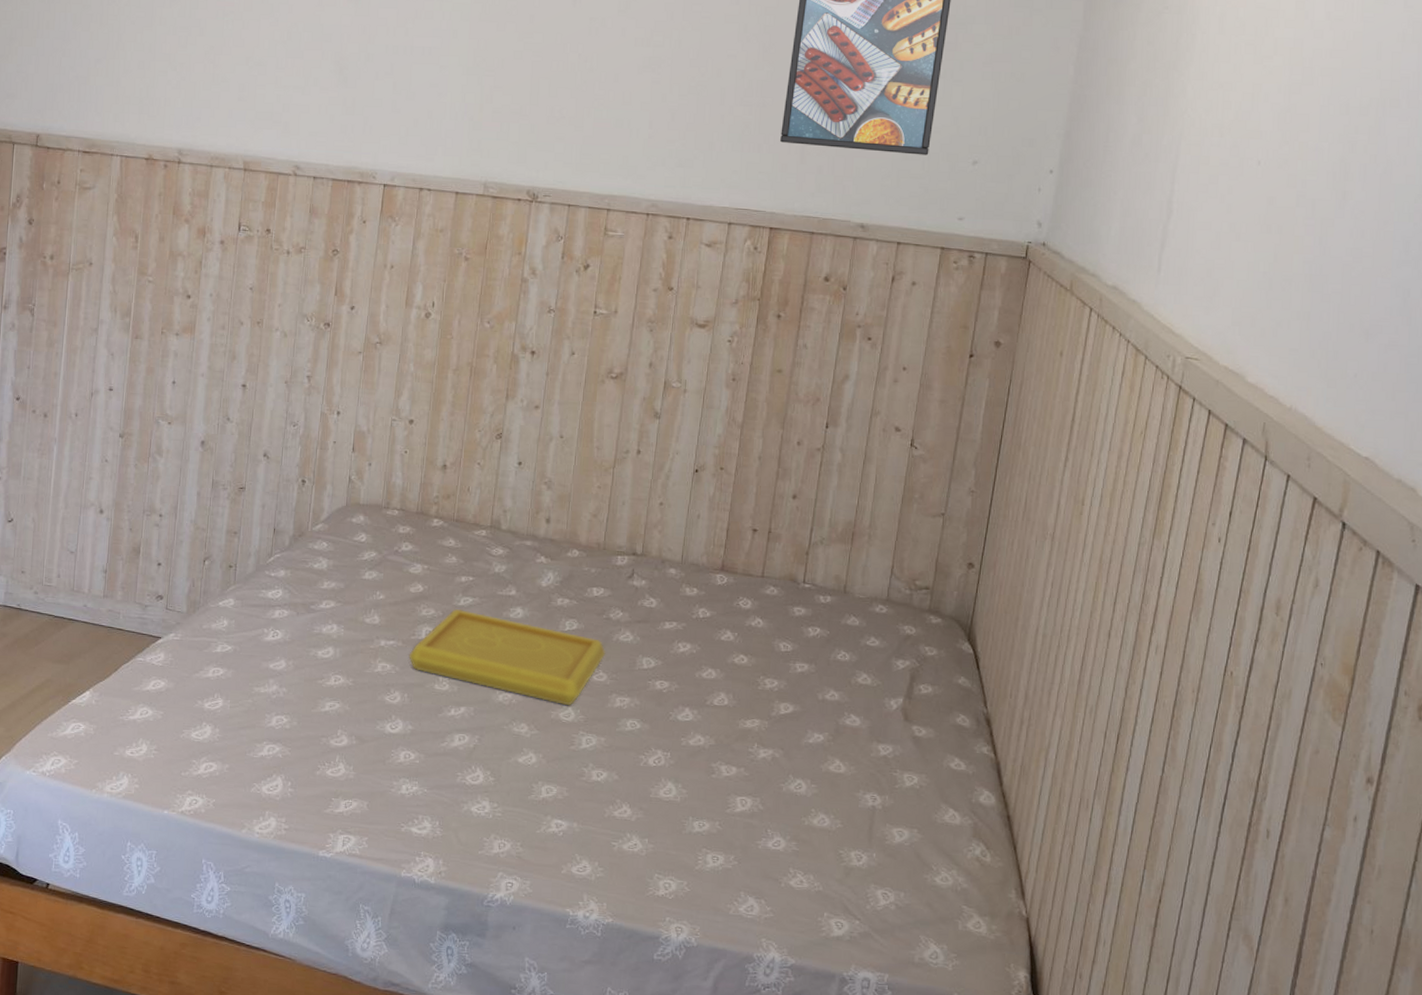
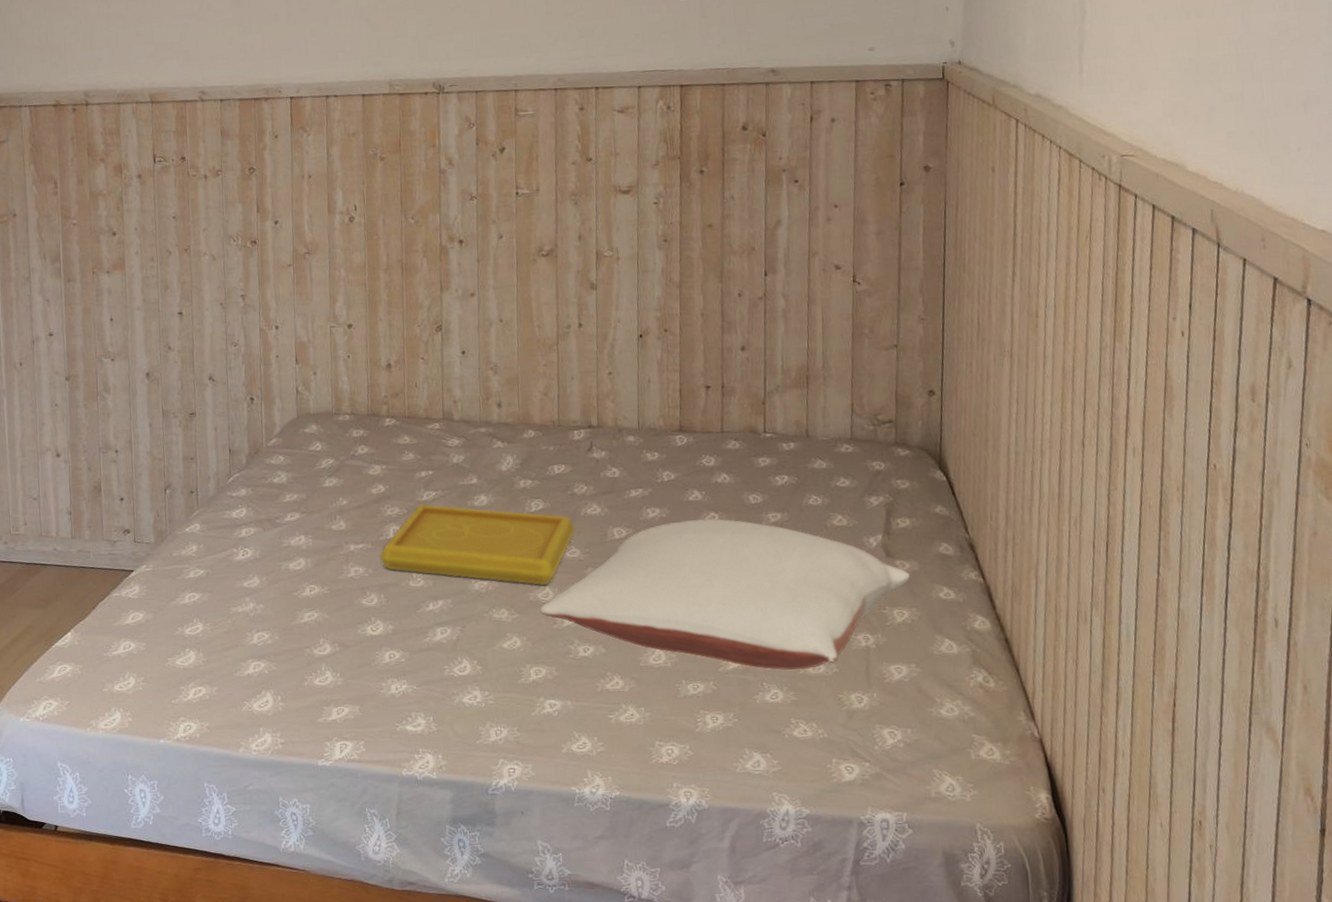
pillow: none [560,658,924,822] -> present [540,518,910,671]

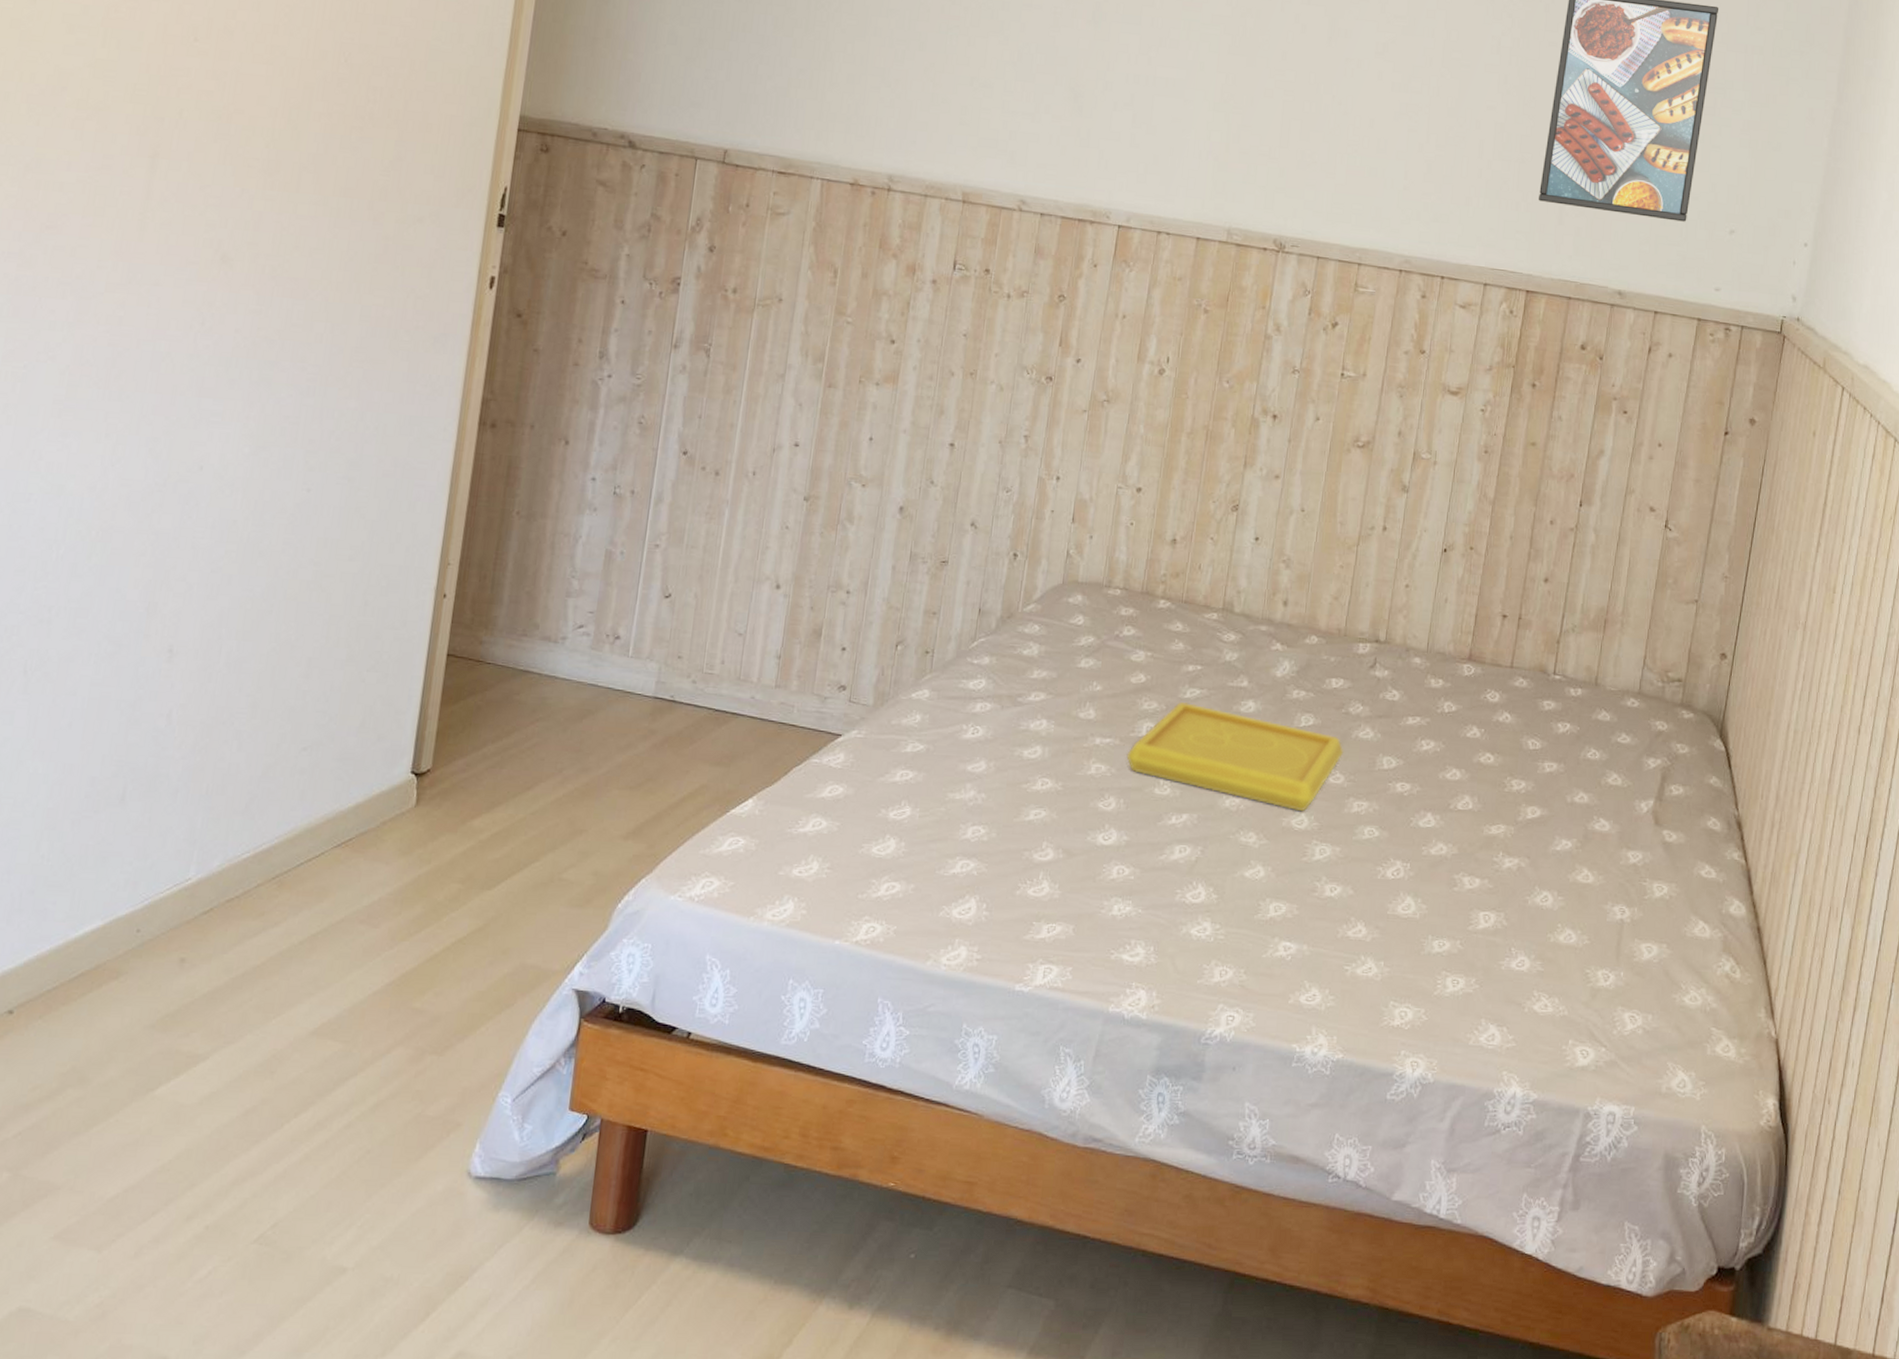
pillow: present [540,518,910,671] -> none [1291,757,1675,938]

